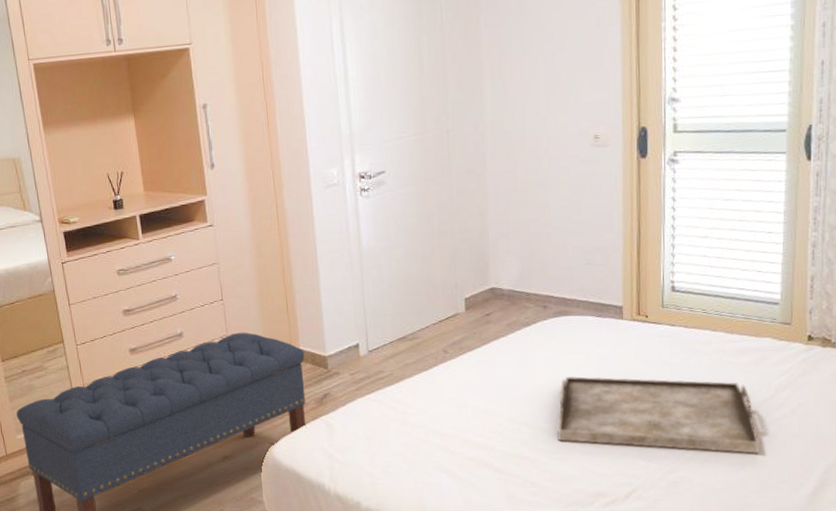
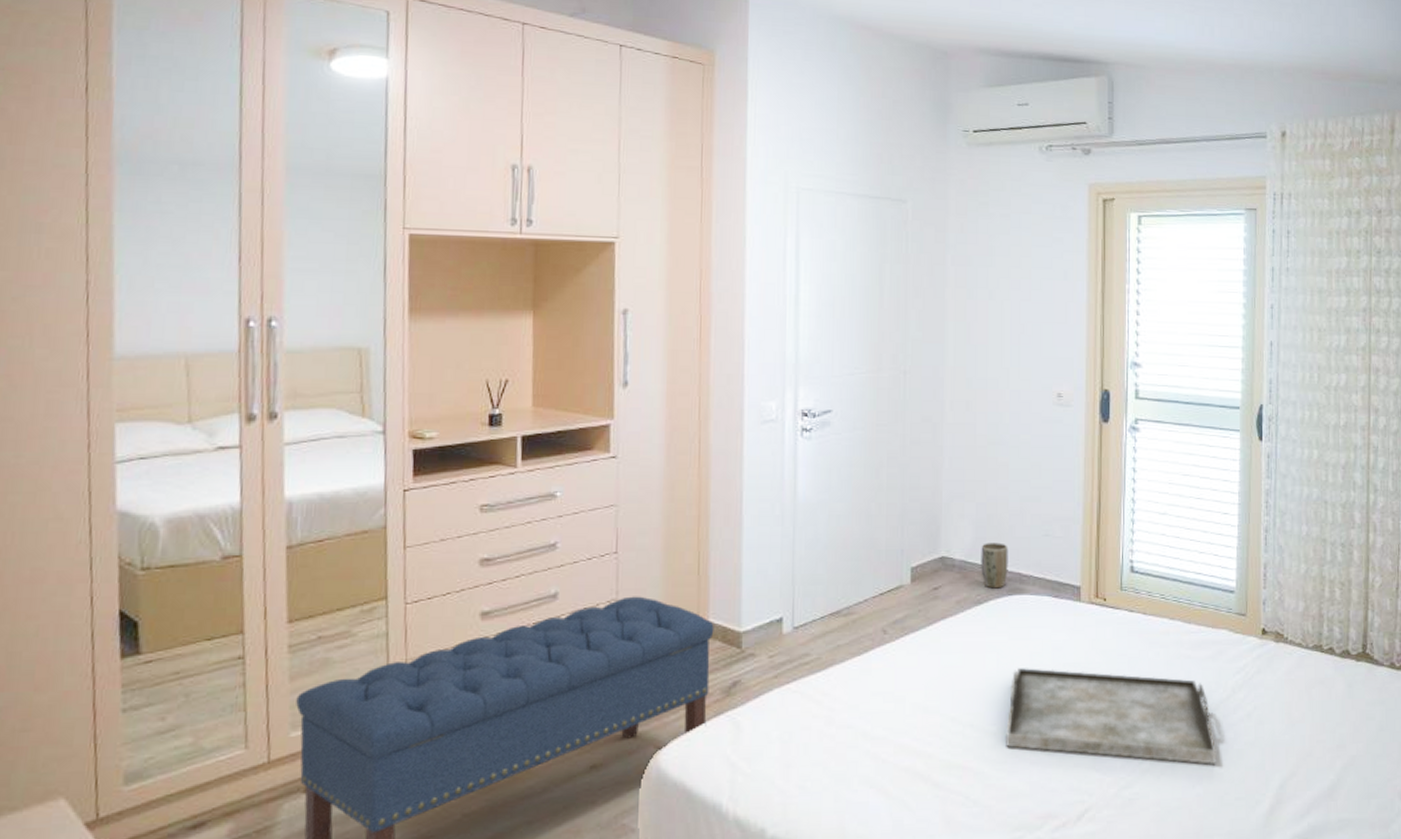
plant pot: none [527,273,553,312] -> present [981,542,1008,589]

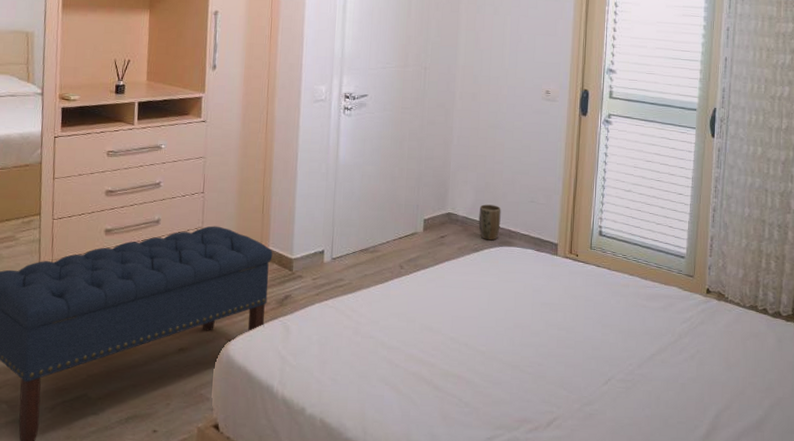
serving tray: present [1006,668,1217,765] -> none [492,304,664,393]

